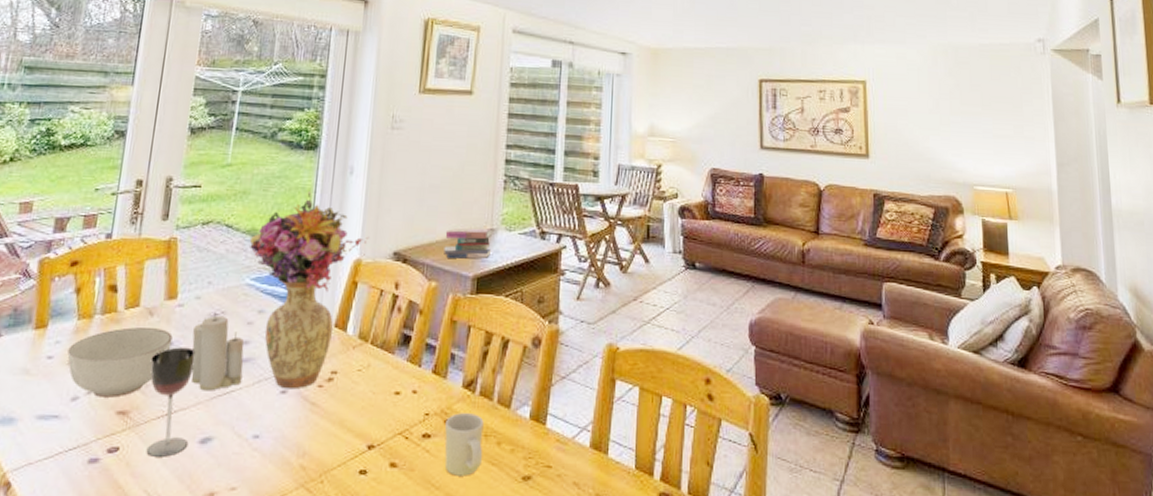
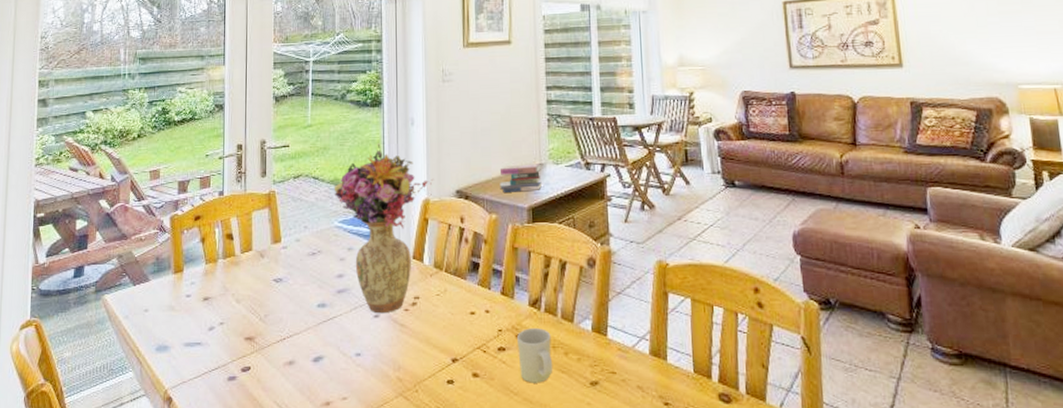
bowl: present [67,327,173,398] -> none [201,268,281,326]
wineglass: present [146,347,196,457] -> none [266,282,303,374]
candle: present [190,312,244,391] -> none [297,251,341,318]

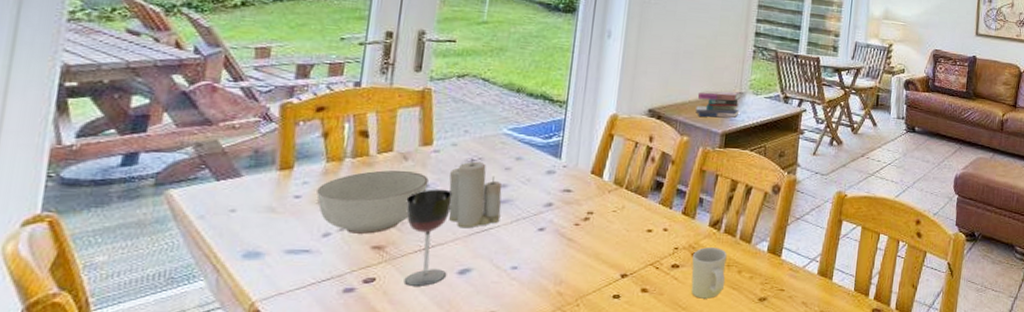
bowl: none [201,268,281,326] -> present [316,170,429,234]
wineglass: none [266,282,303,374] -> present [403,189,453,286]
candle: none [297,251,341,318] -> present [448,158,502,229]
flower arrangement: present [333,142,434,314] -> none [506,50,626,227]

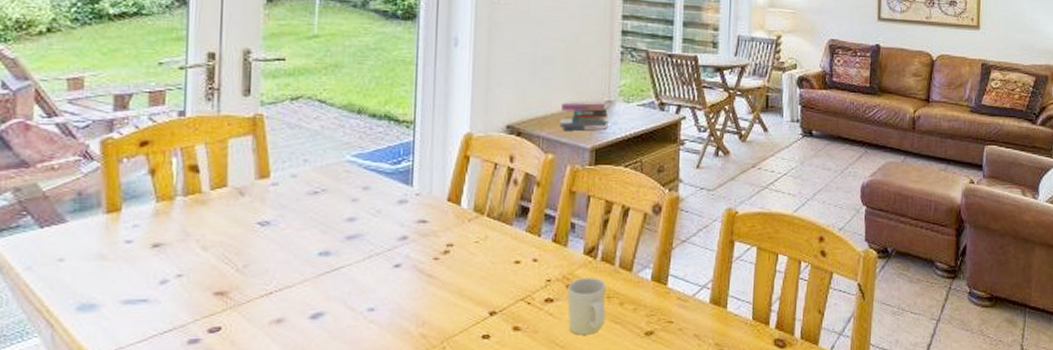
bowl: present [316,170,429,234] -> none [149,208,269,279]
wineglass: present [403,189,453,286] -> none [246,226,297,334]
candle: present [448,158,502,229] -> none [292,190,352,268]

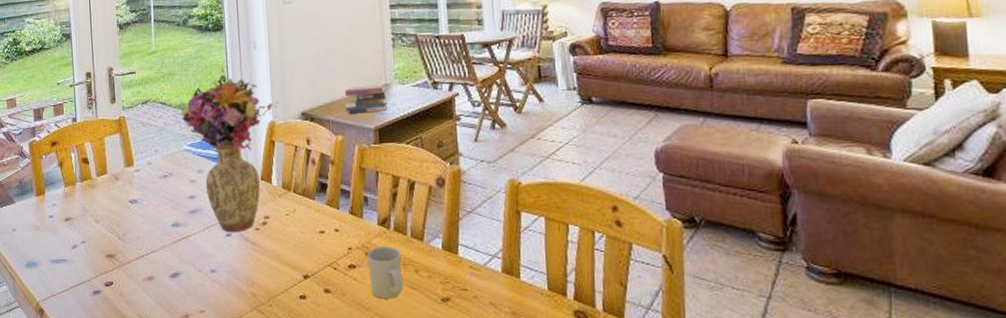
flower arrangement: none [346,63,480,263] -> present [181,66,279,233]

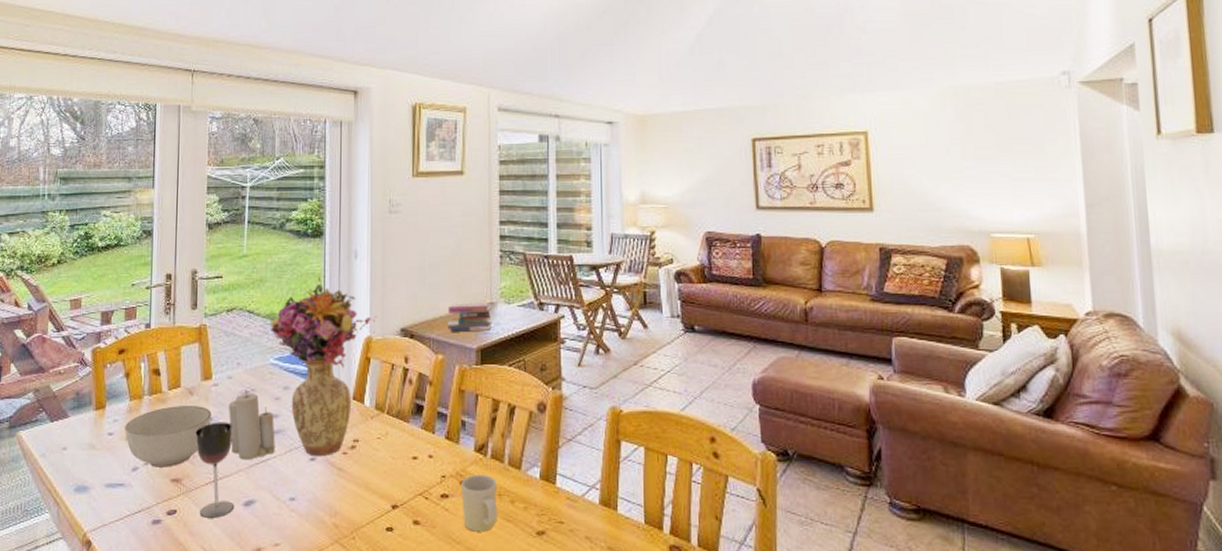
bowl: none [63,190,136,245] -> present [125,406,211,467]
wineglass: none [123,203,162,288] -> present [195,422,233,518]
candle: none [150,174,195,237] -> present [229,390,275,460]

